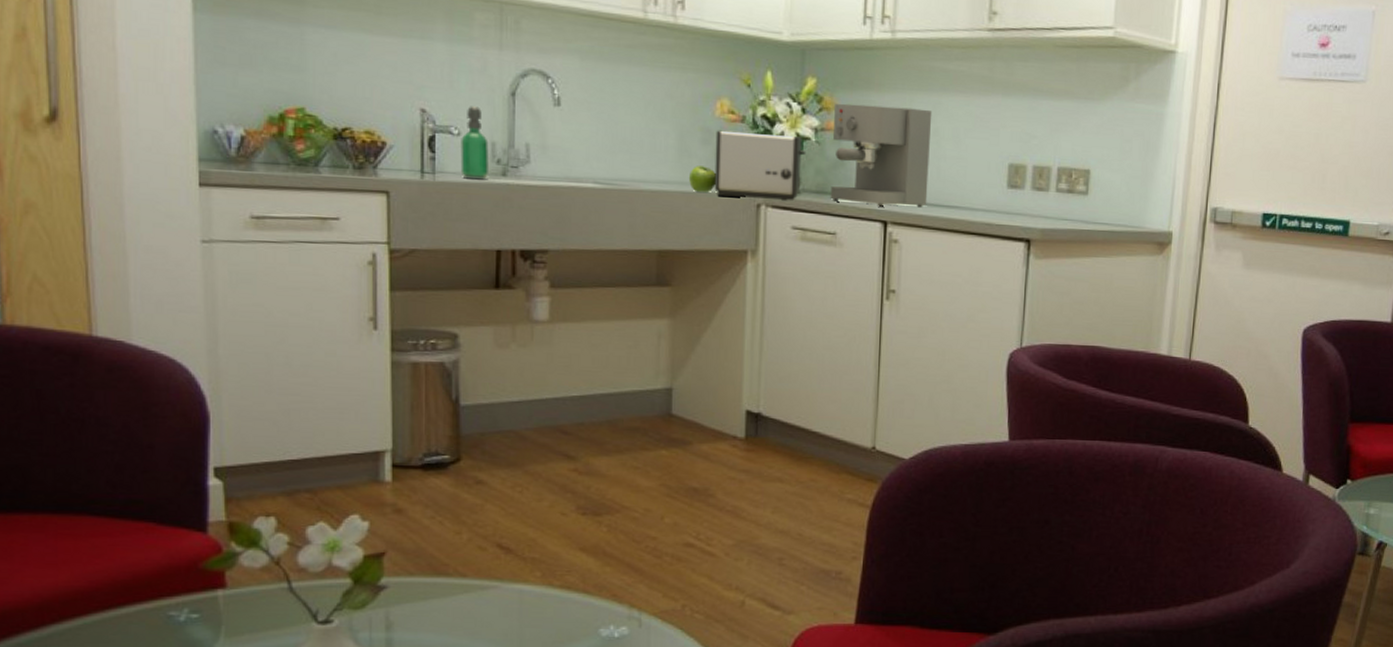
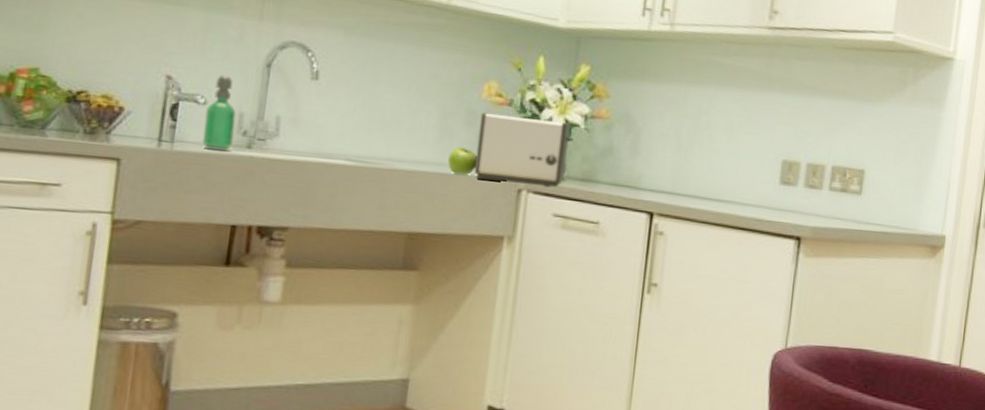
coffee maker: present [830,103,932,208] -> none [595,92,707,201]

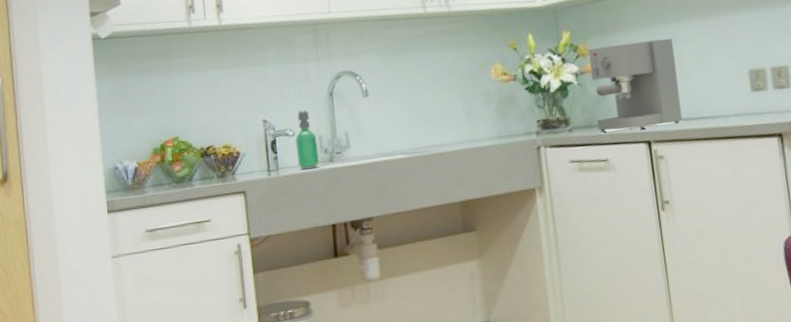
fruit: present [447,147,477,176] -> none [477,123,500,147]
toaster: present [474,112,574,188] -> none [494,83,572,146]
coffee maker: none [595,92,707,201] -> present [589,38,683,132]

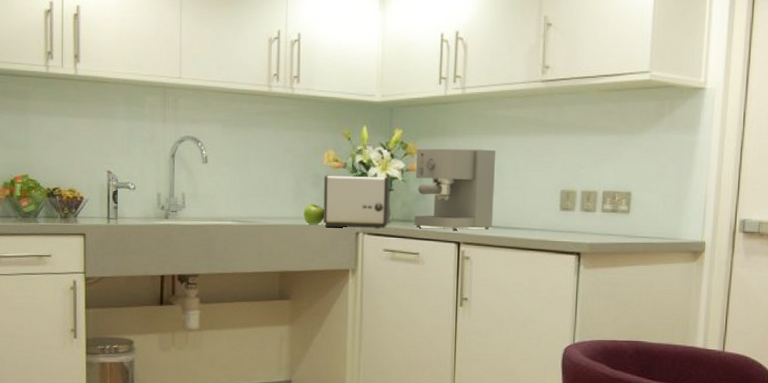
soap dispenser: present [295,109,319,170] -> none [135,167,156,222]
fruit: none [477,123,500,147] -> present [303,204,324,226]
toaster: none [494,83,572,146] -> present [323,175,394,229]

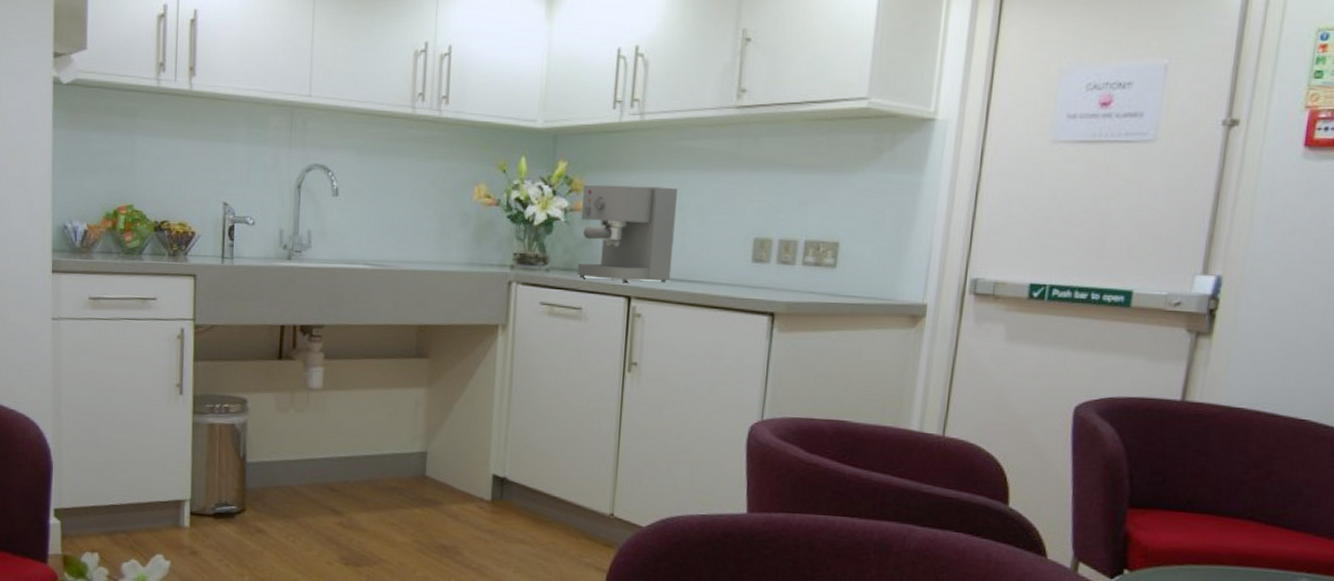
fruit: present [303,204,324,226] -> none [447,247,472,272]
toaster: present [323,175,394,229] -> none [470,213,555,278]

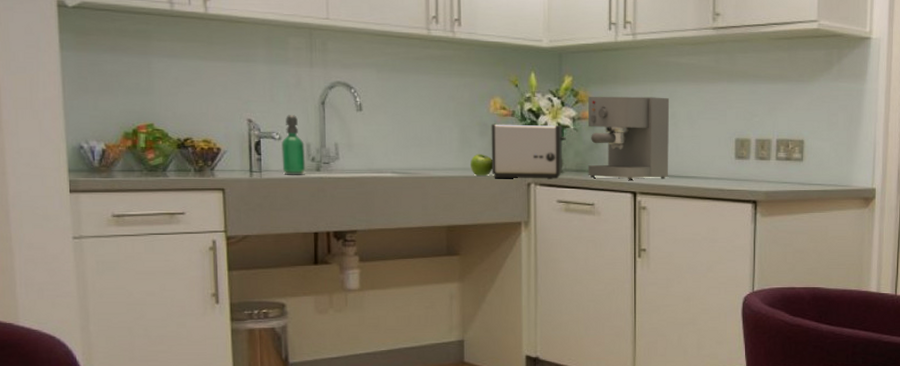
soap dispenser: none [253,199,278,263] -> present [281,115,306,175]
fruit: none [447,247,472,272] -> present [469,154,493,177]
toaster: none [470,213,555,278] -> present [491,124,566,179]

